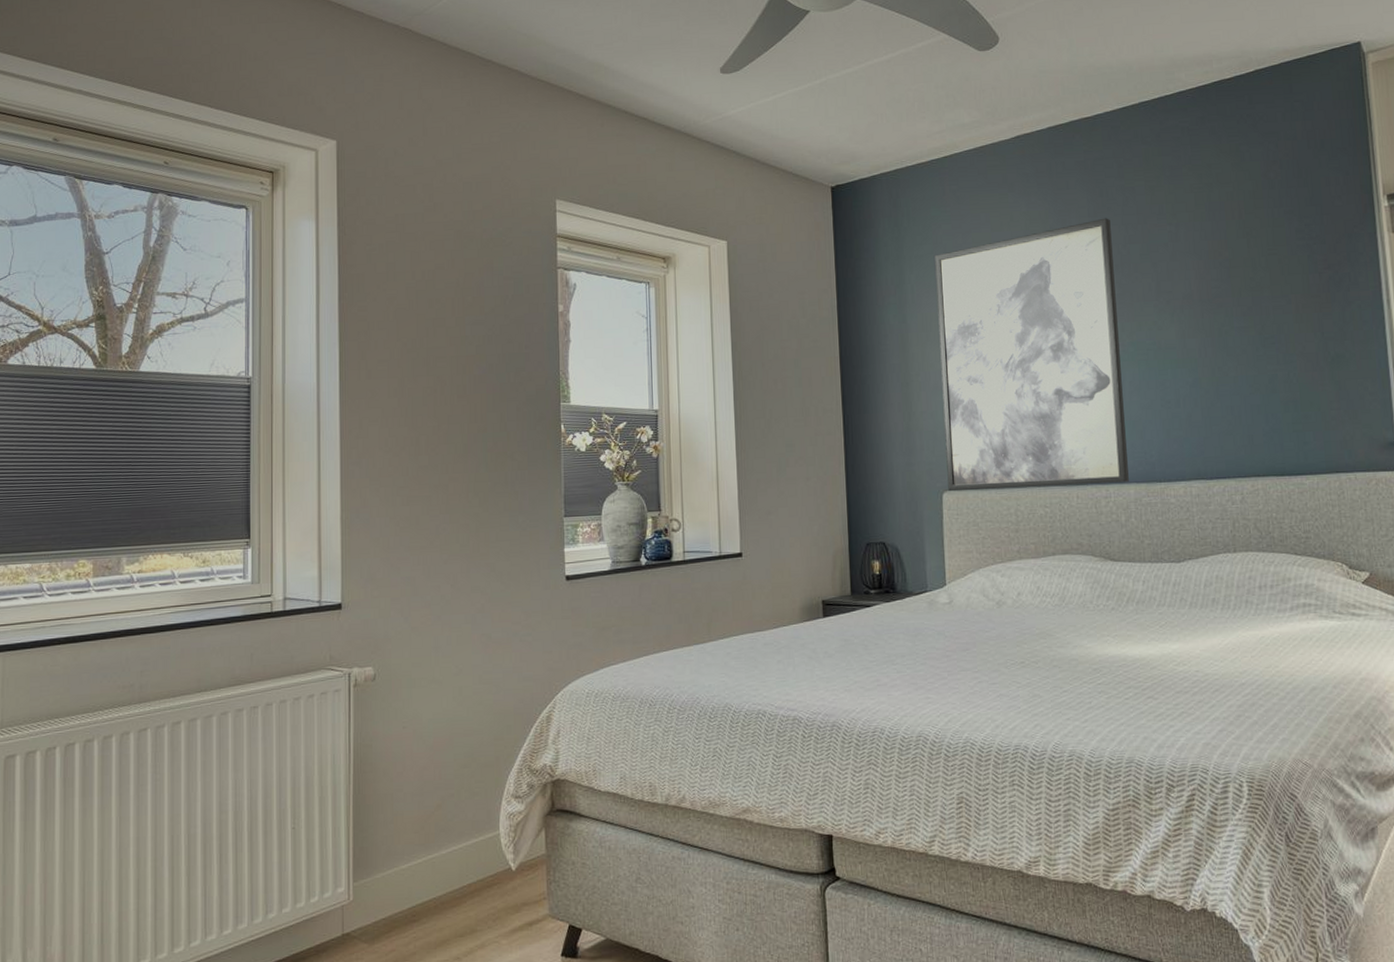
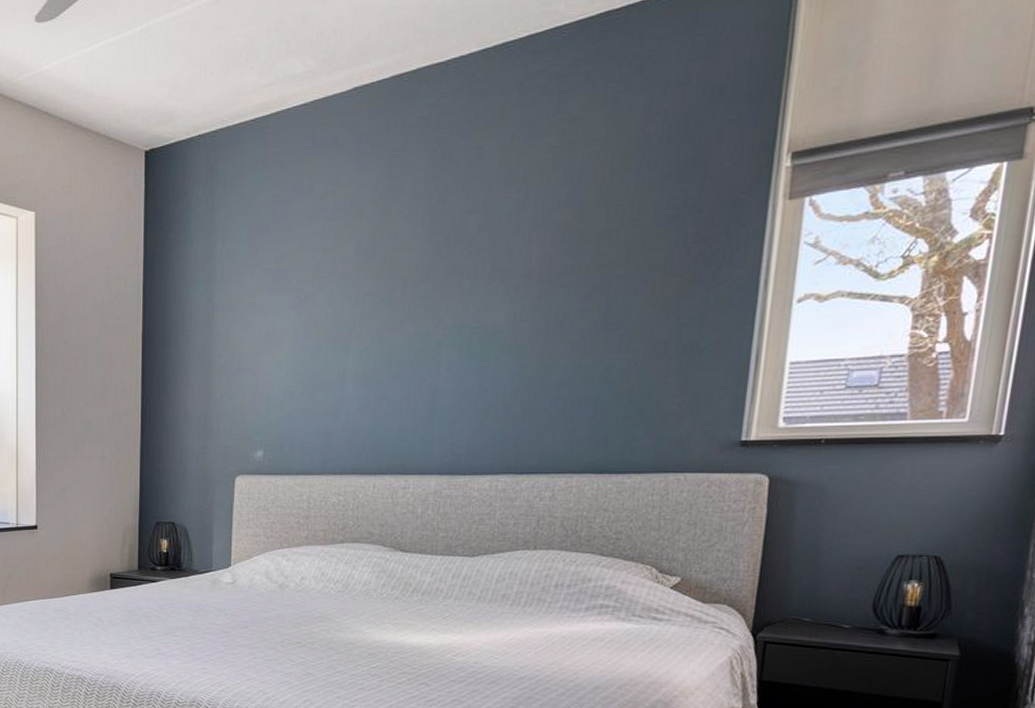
wall art: present [935,218,1129,491] -> none [241,184,449,475]

